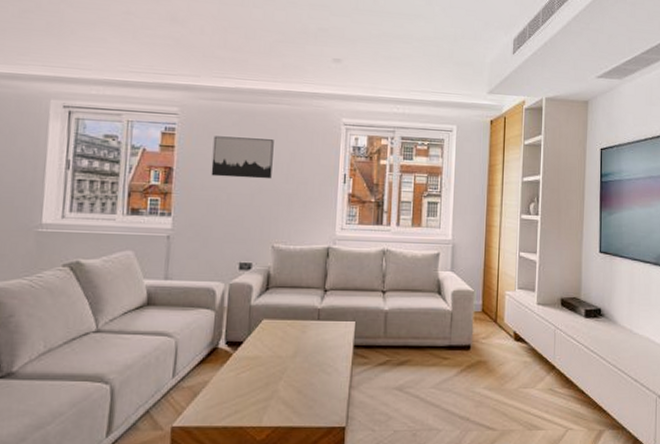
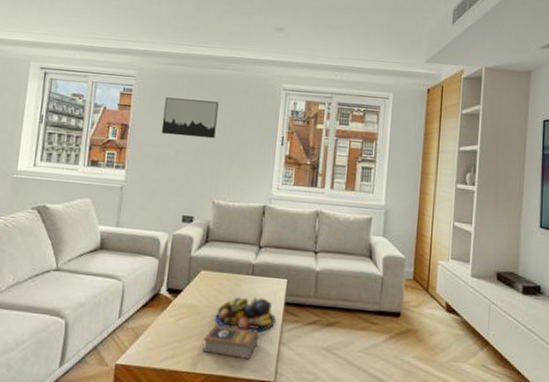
book: none [268,374,328,407] -> present [202,324,259,359]
fruit bowl: none [280,342,345,378] -> present [215,297,276,332]

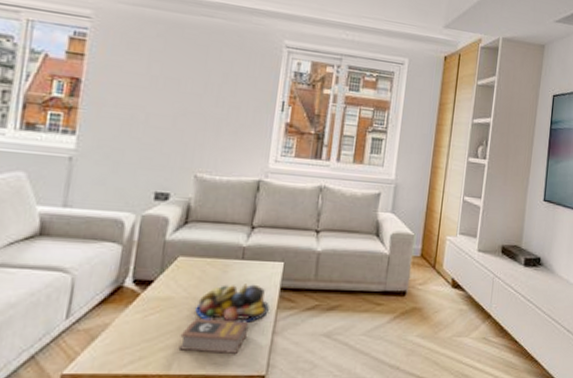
wall art: present [161,97,219,139] -> none [127,46,205,101]

